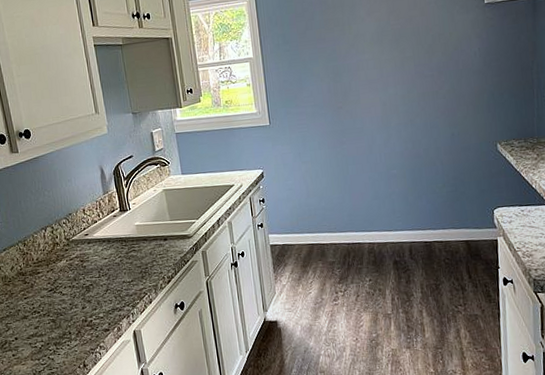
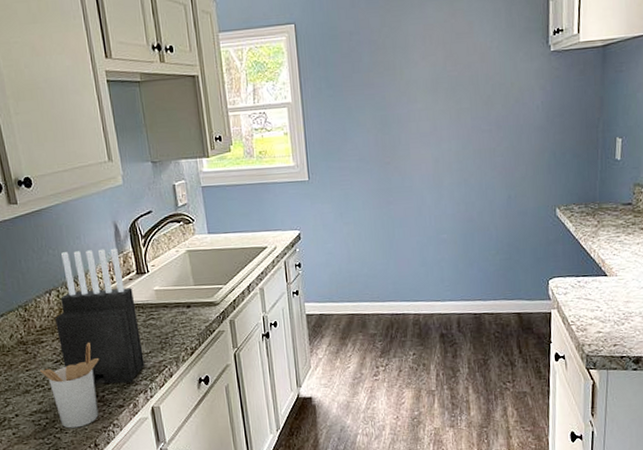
utensil holder: none [36,273,88,350] -> present [40,343,100,429]
knife block: none [50,189,127,313] -> present [55,248,145,387]

